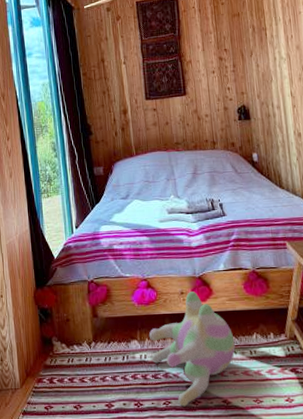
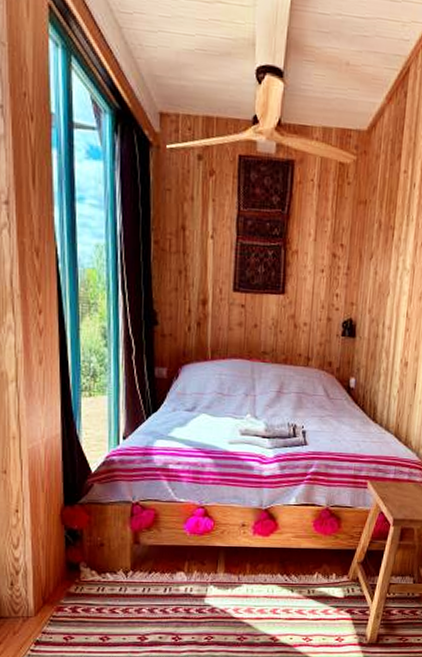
plush toy: present [148,291,235,407] -> none [198,524,294,642]

